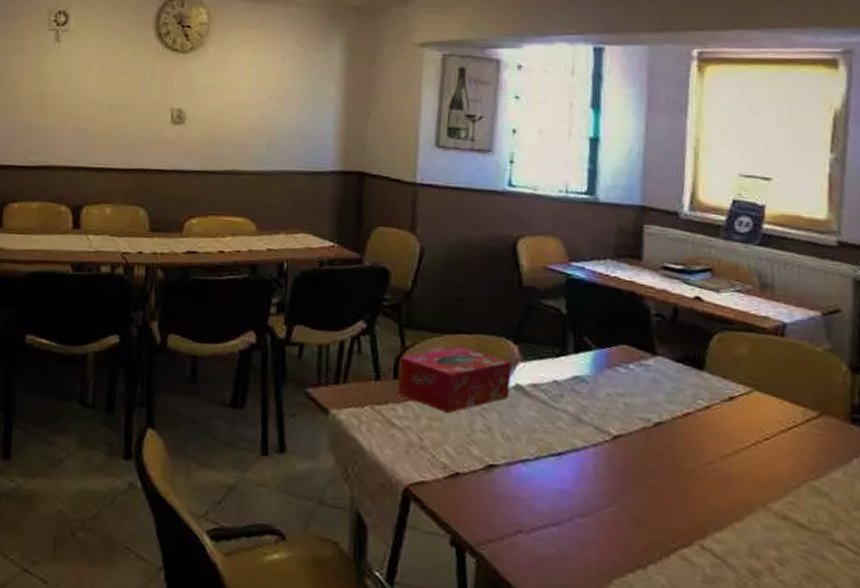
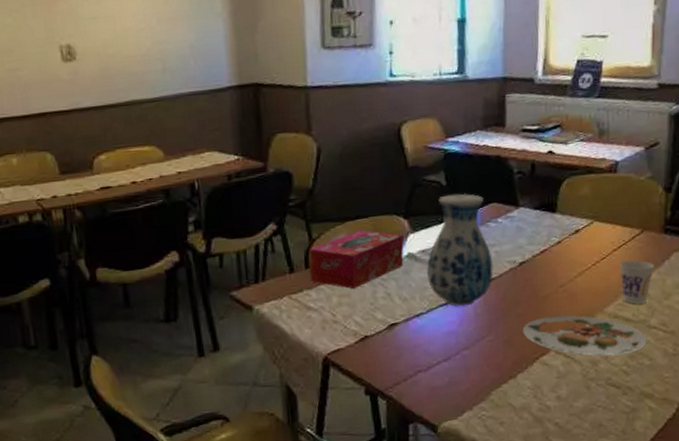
vase: none [538,325,621,463] -> present [427,193,493,307]
plate: none [656,497,830,573] -> present [522,315,647,357]
cup: none [789,447,838,509] -> present [619,259,654,304]

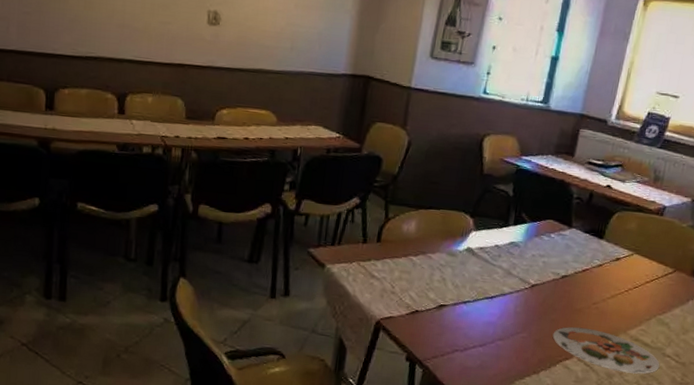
tissue box: present [309,229,404,290] -> none [379,218,467,268]
vase: present [427,193,493,307] -> none [480,204,542,304]
cup: present [619,259,654,304] -> none [646,293,679,334]

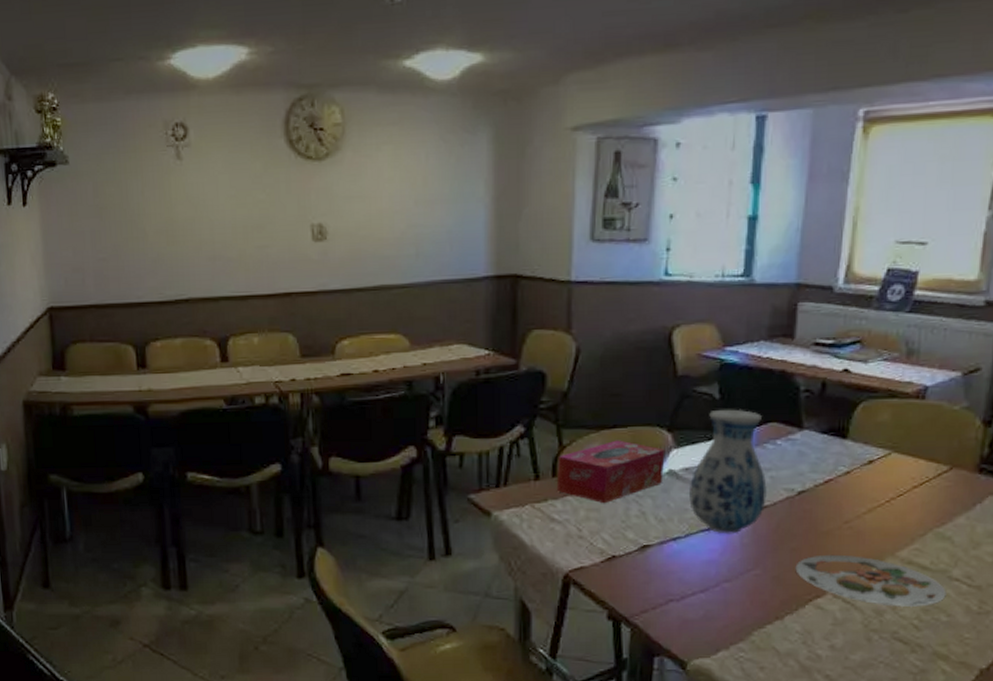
tissue box: none [379,218,467,268] -> present [556,440,665,504]
vase: none [480,204,542,304] -> present [689,409,767,534]

